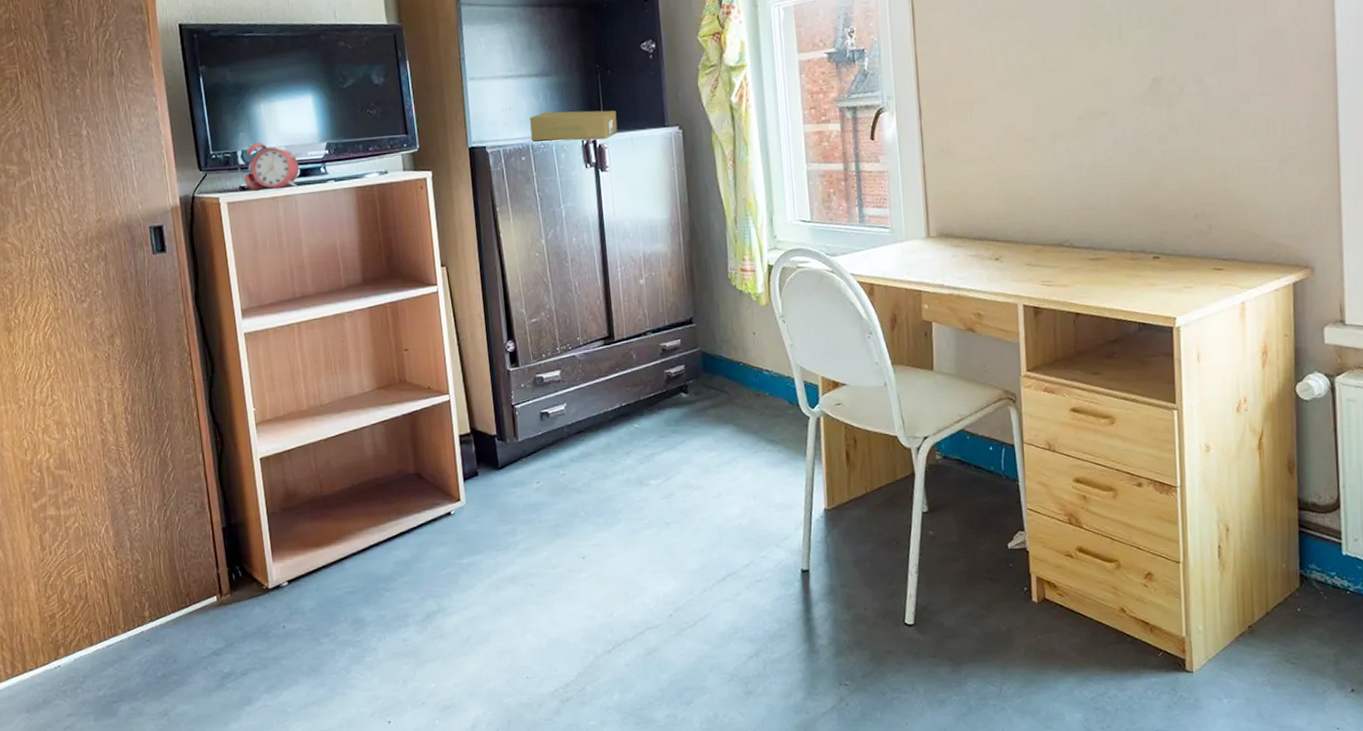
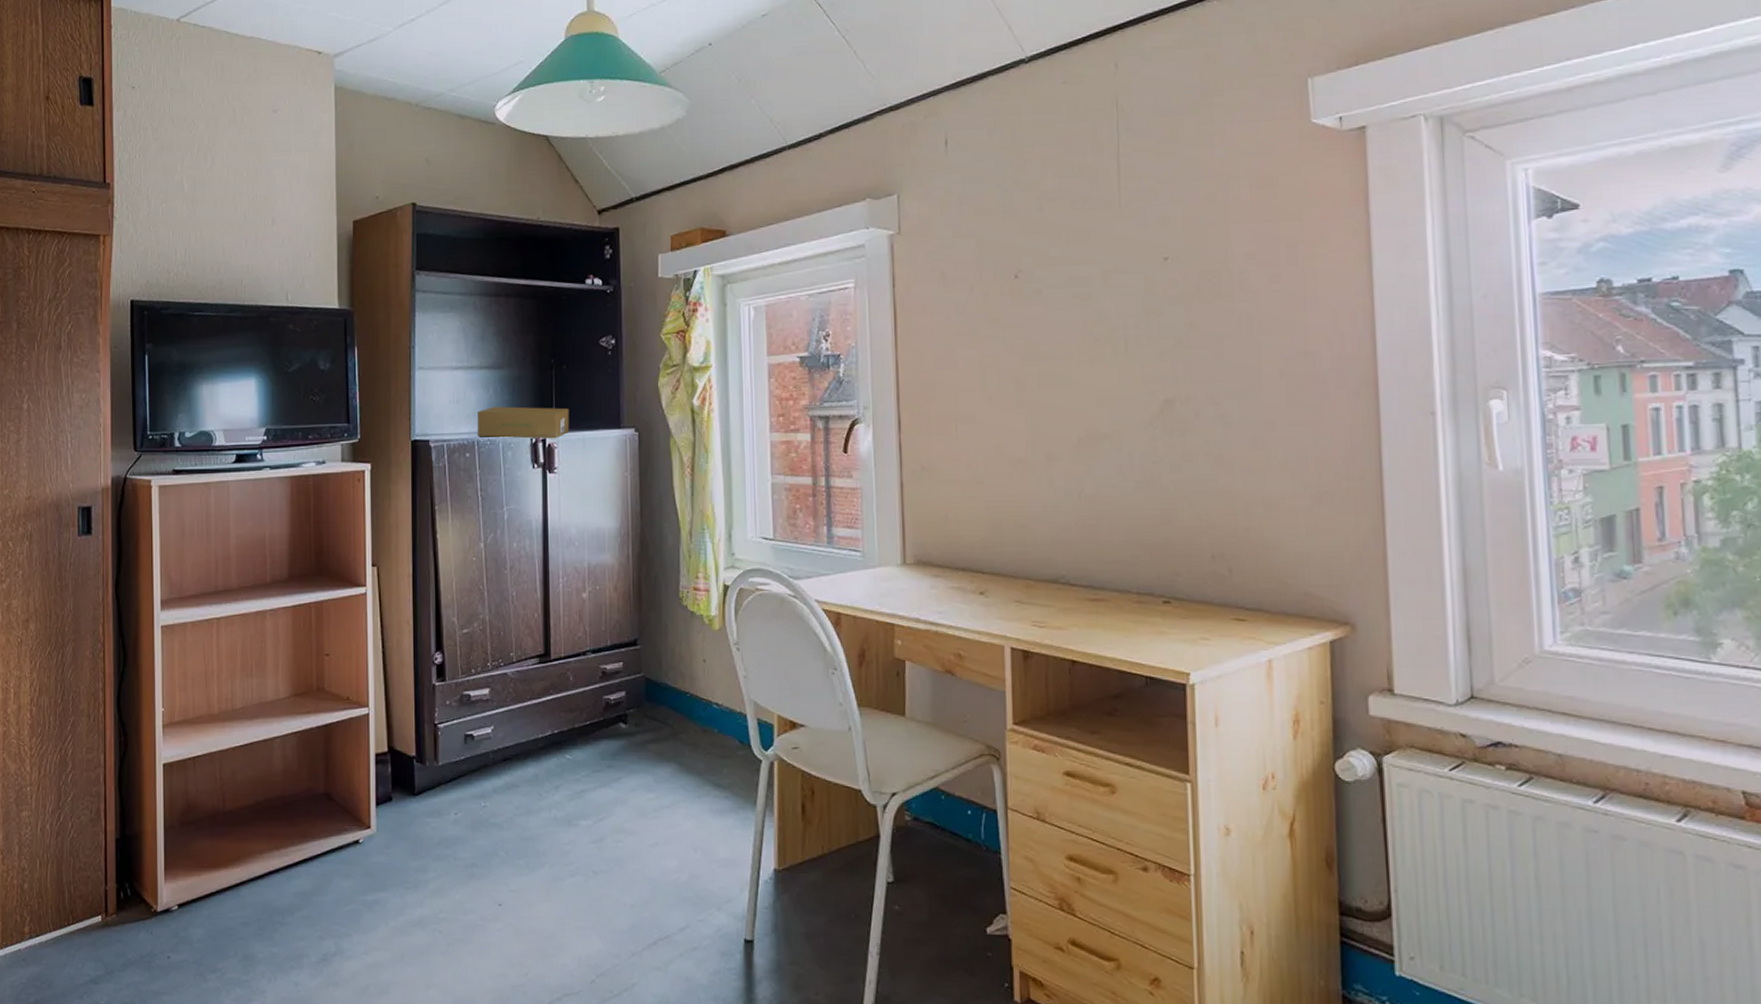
alarm clock: present [237,142,302,191] -> none [173,425,240,475]

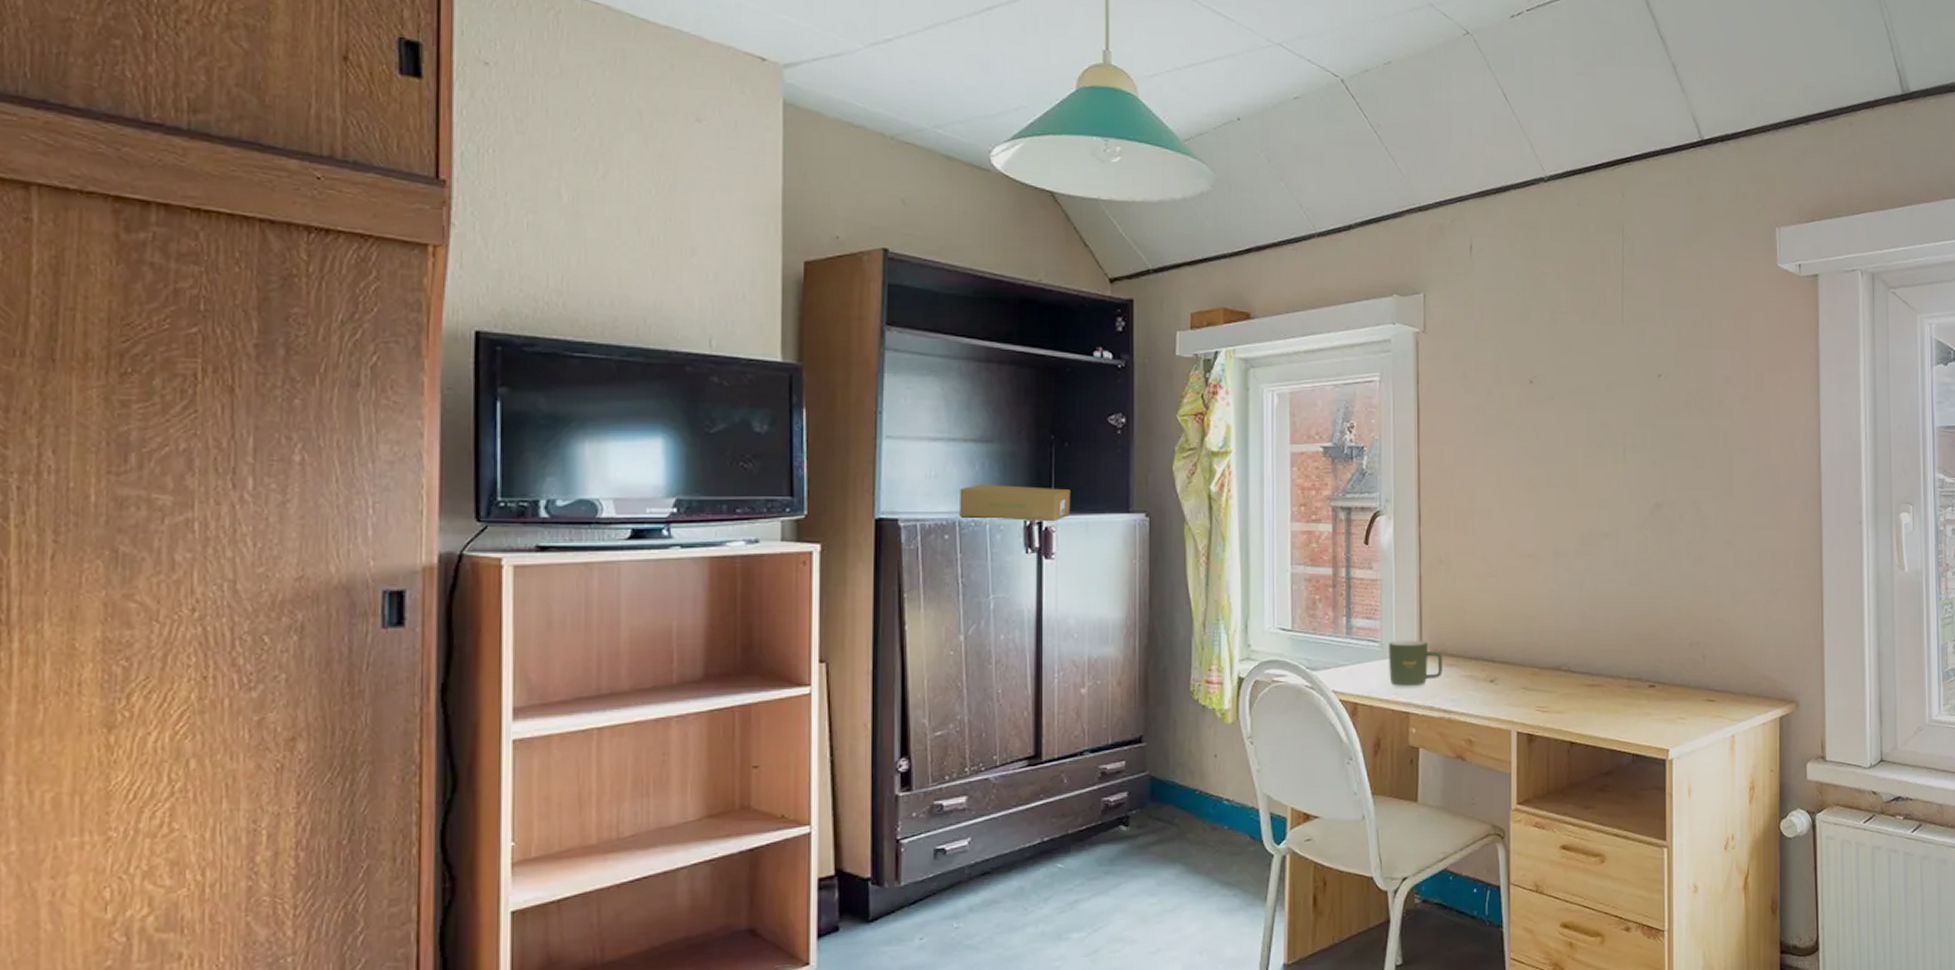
mug: none [871,549,928,599] -> present [1389,640,1443,689]

